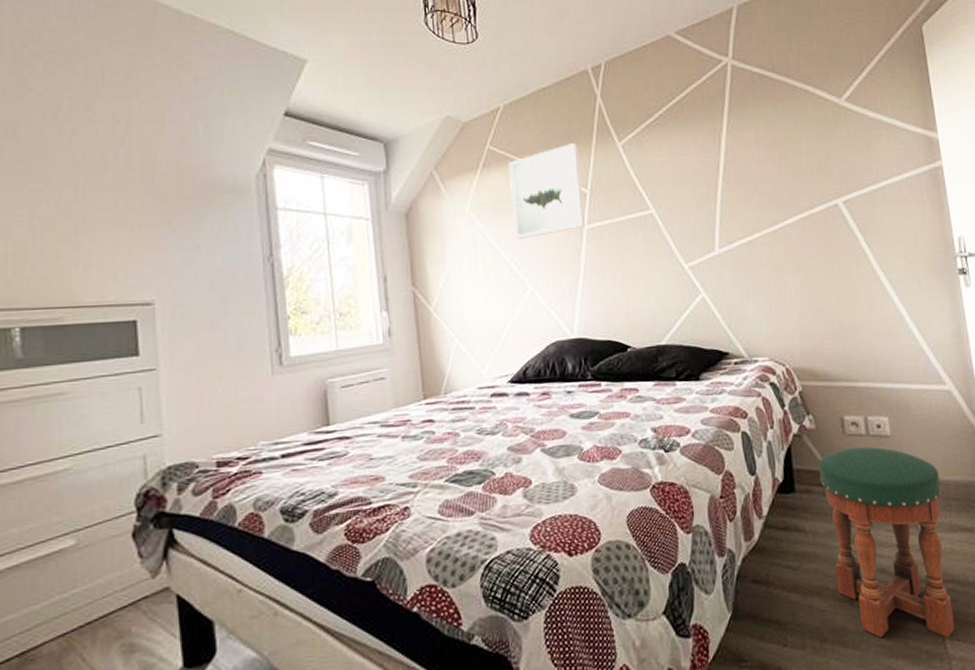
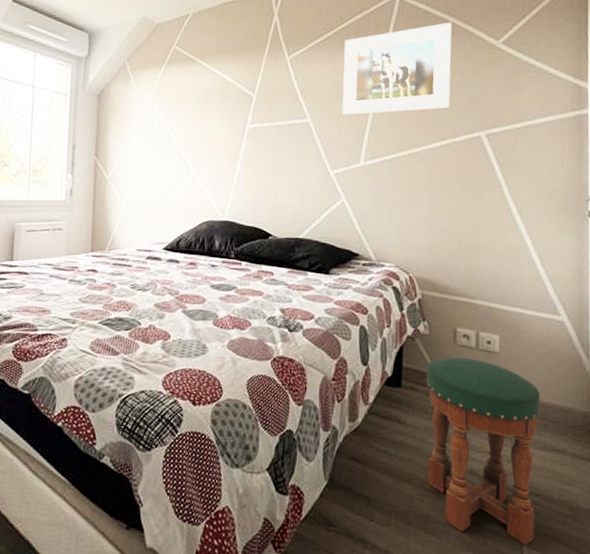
wall art: present [507,143,585,240] -> none [186,52,252,130]
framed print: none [679,84,801,200] -> present [342,22,452,115]

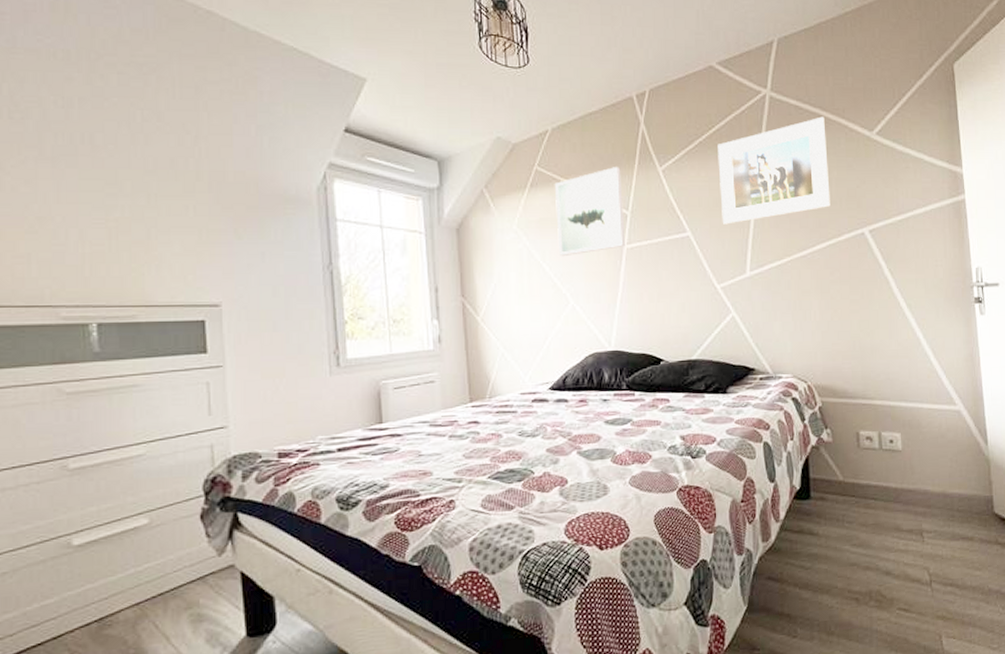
wall art: none [186,52,252,130] -> present [554,167,625,257]
stool: present [426,357,541,545] -> none [834,459,952,635]

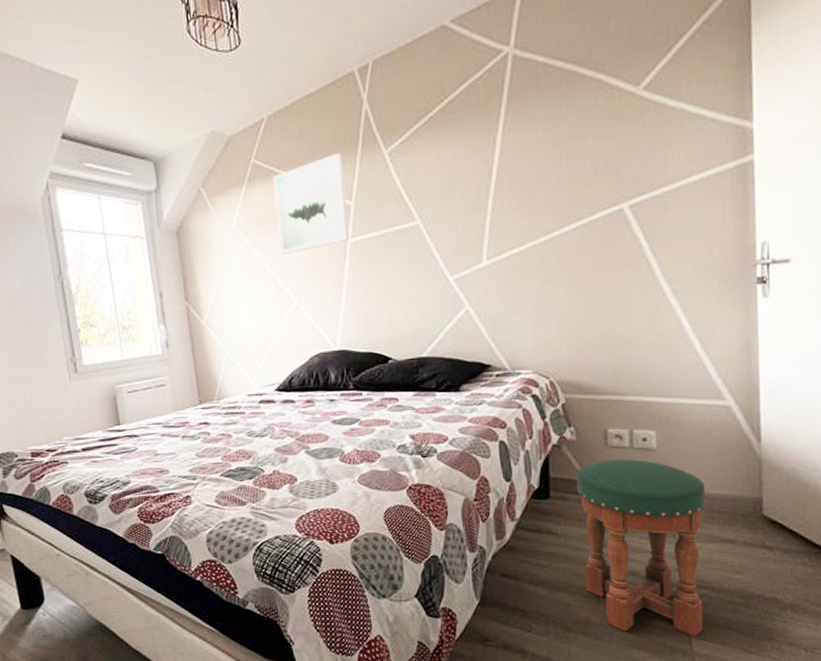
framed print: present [718,116,830,224] -> none [451,73,583,210]
stool: none [834,459,952,635] -> present [576,458,706,637]

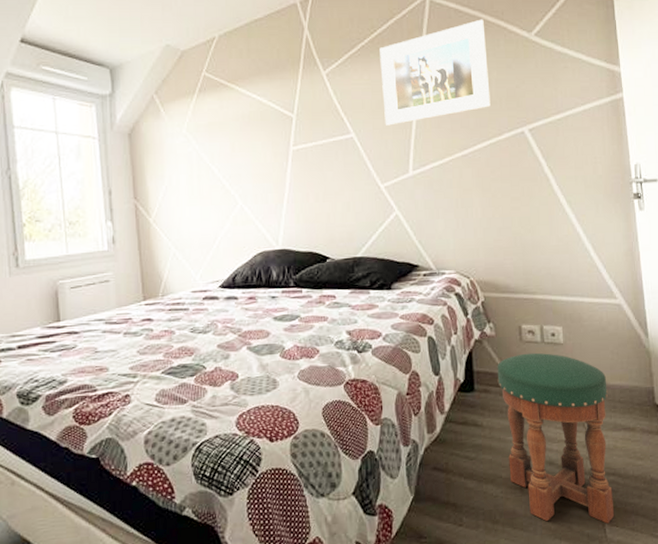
wall art: present [272,153,349,255] -> none [221,72,291,159]
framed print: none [451,73,583,210] -> present [380,19,491,126]

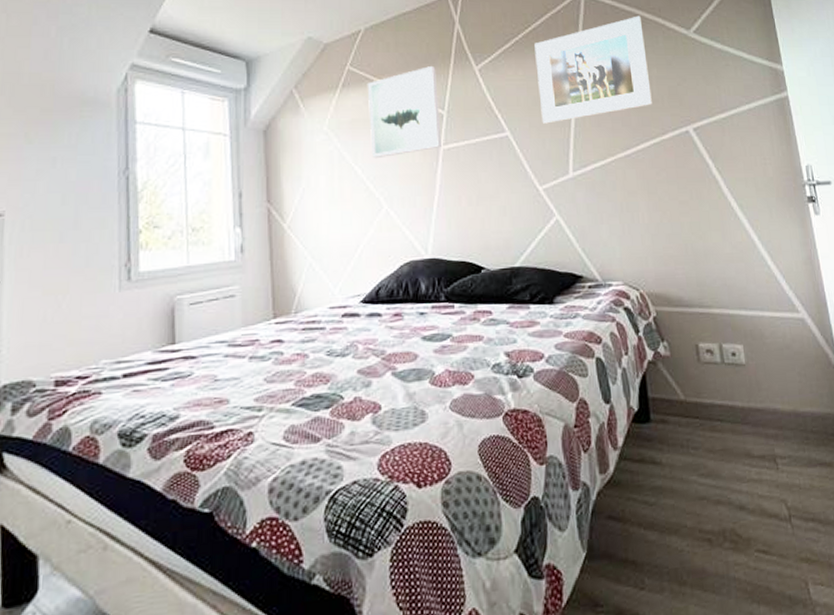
wall art: none [221,72,291,159] -> present [367,66,442,159]
stool: present [497,352,615,524] -> none [674,375,818,582]

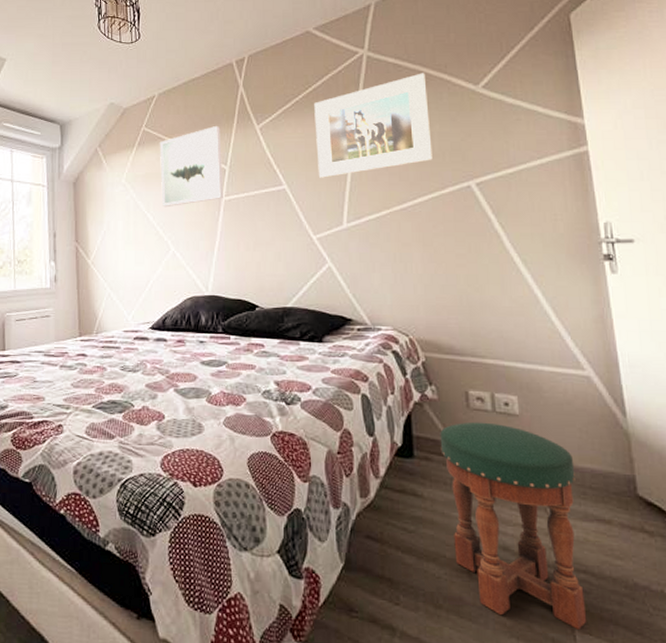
stool: none [674,375,818,582] -> present [440,422,587,629]

